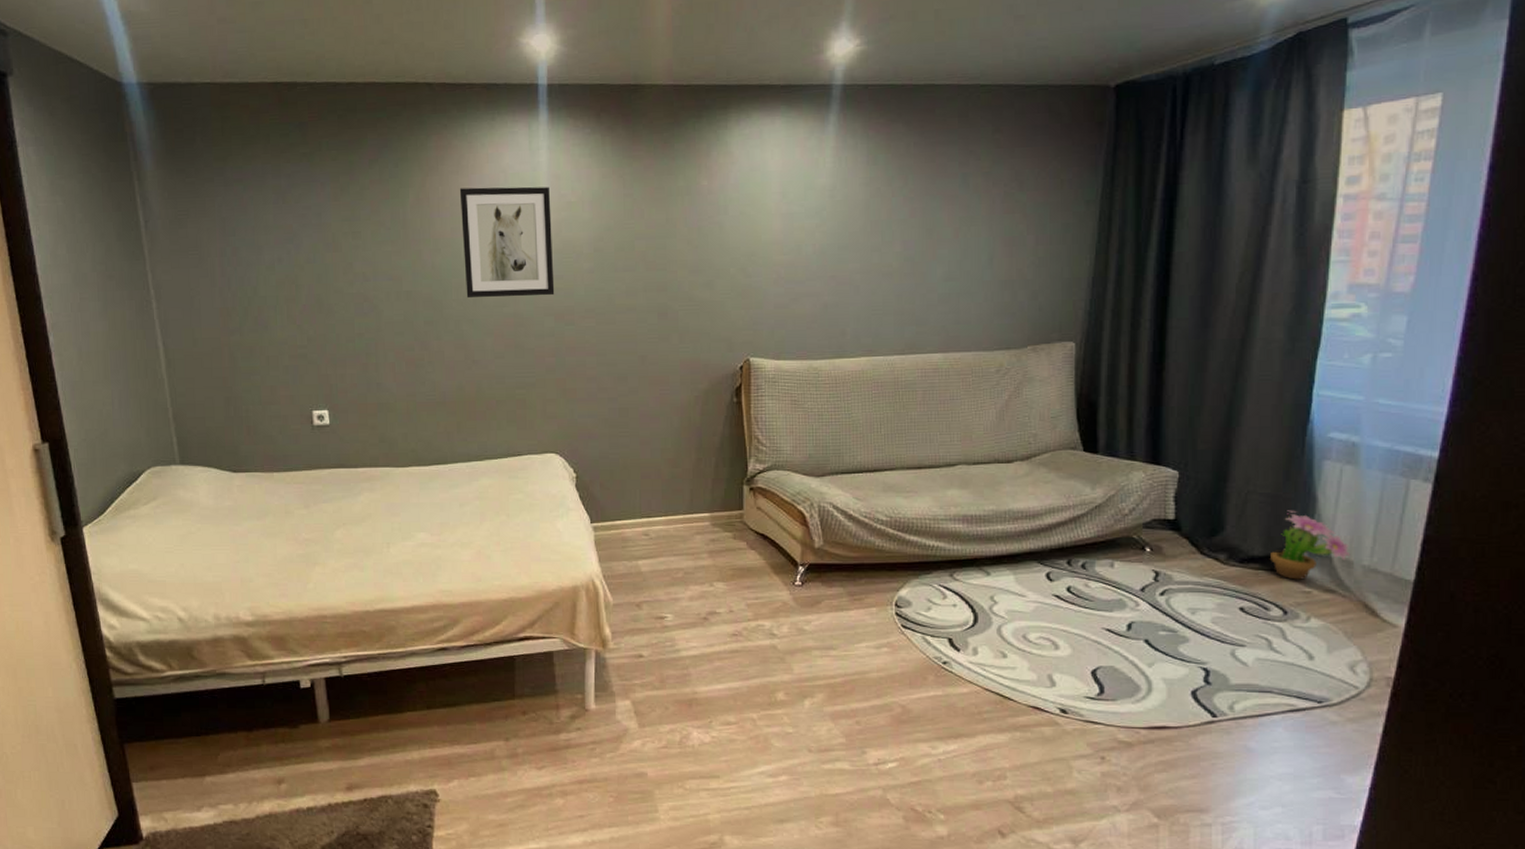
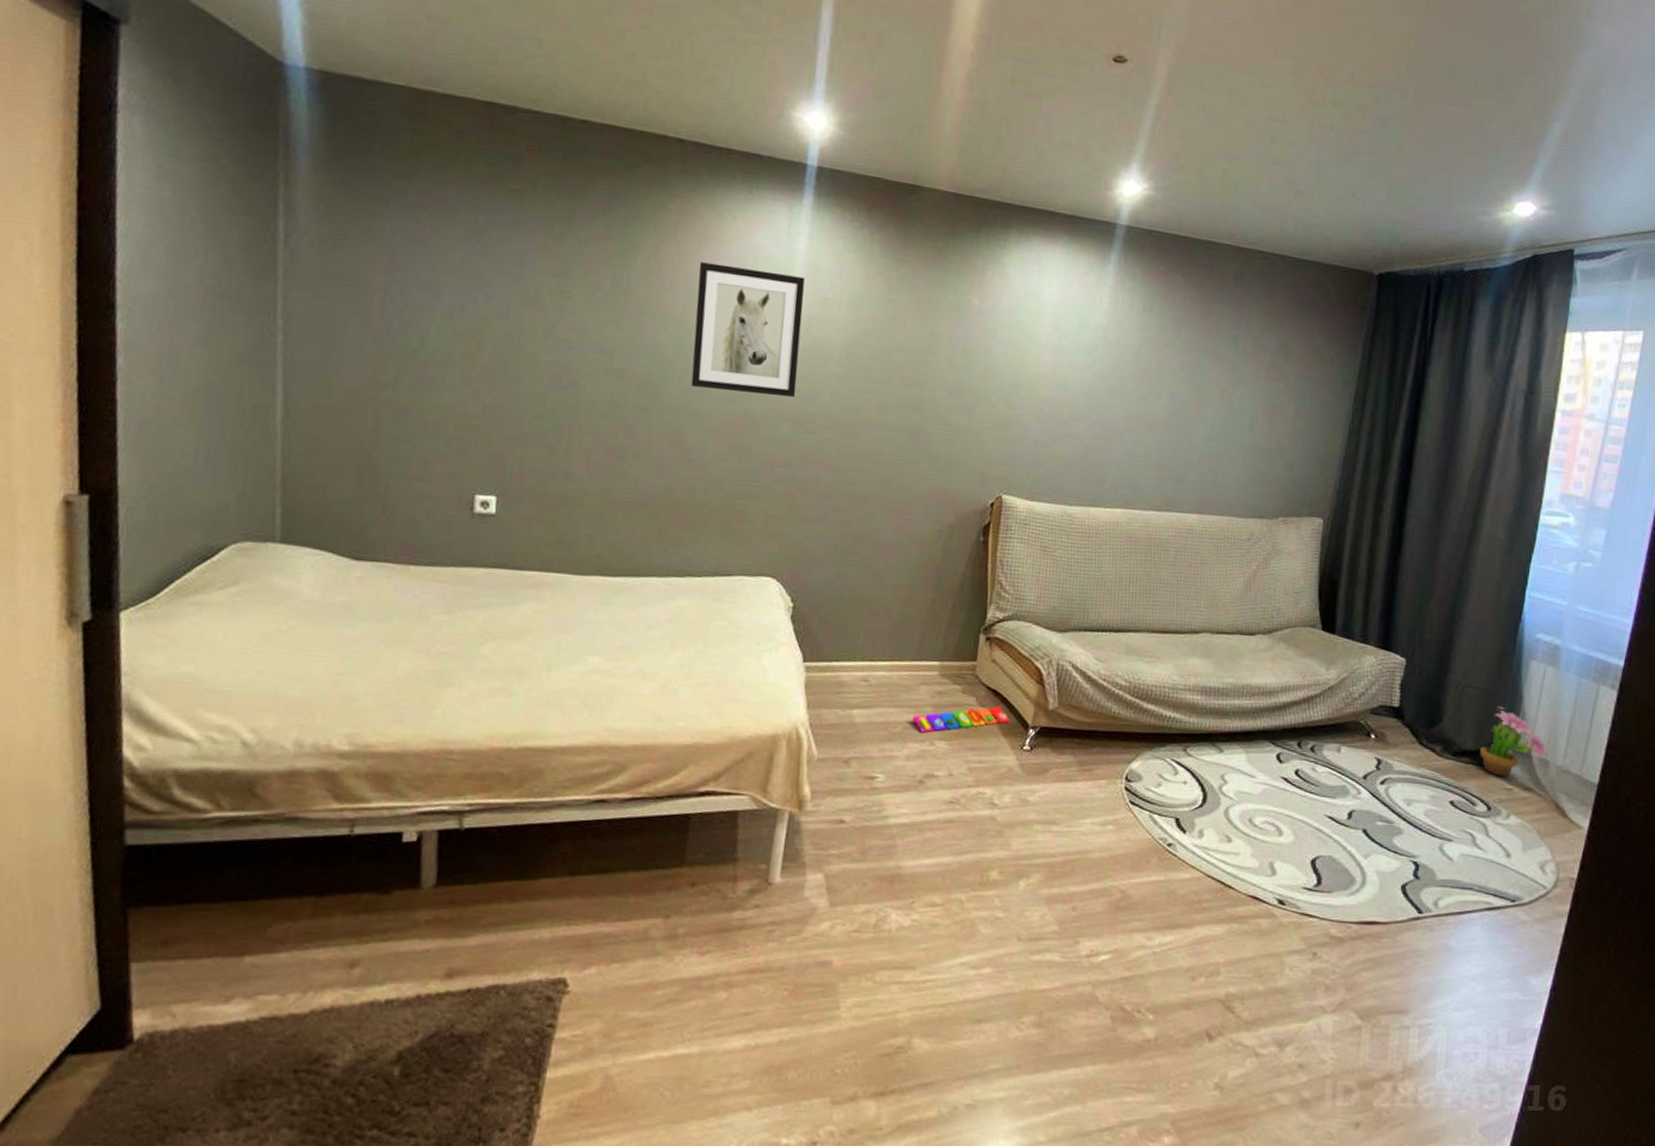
knob puzzle: none [690,548,780,576] -> present [911,706,1010,733]

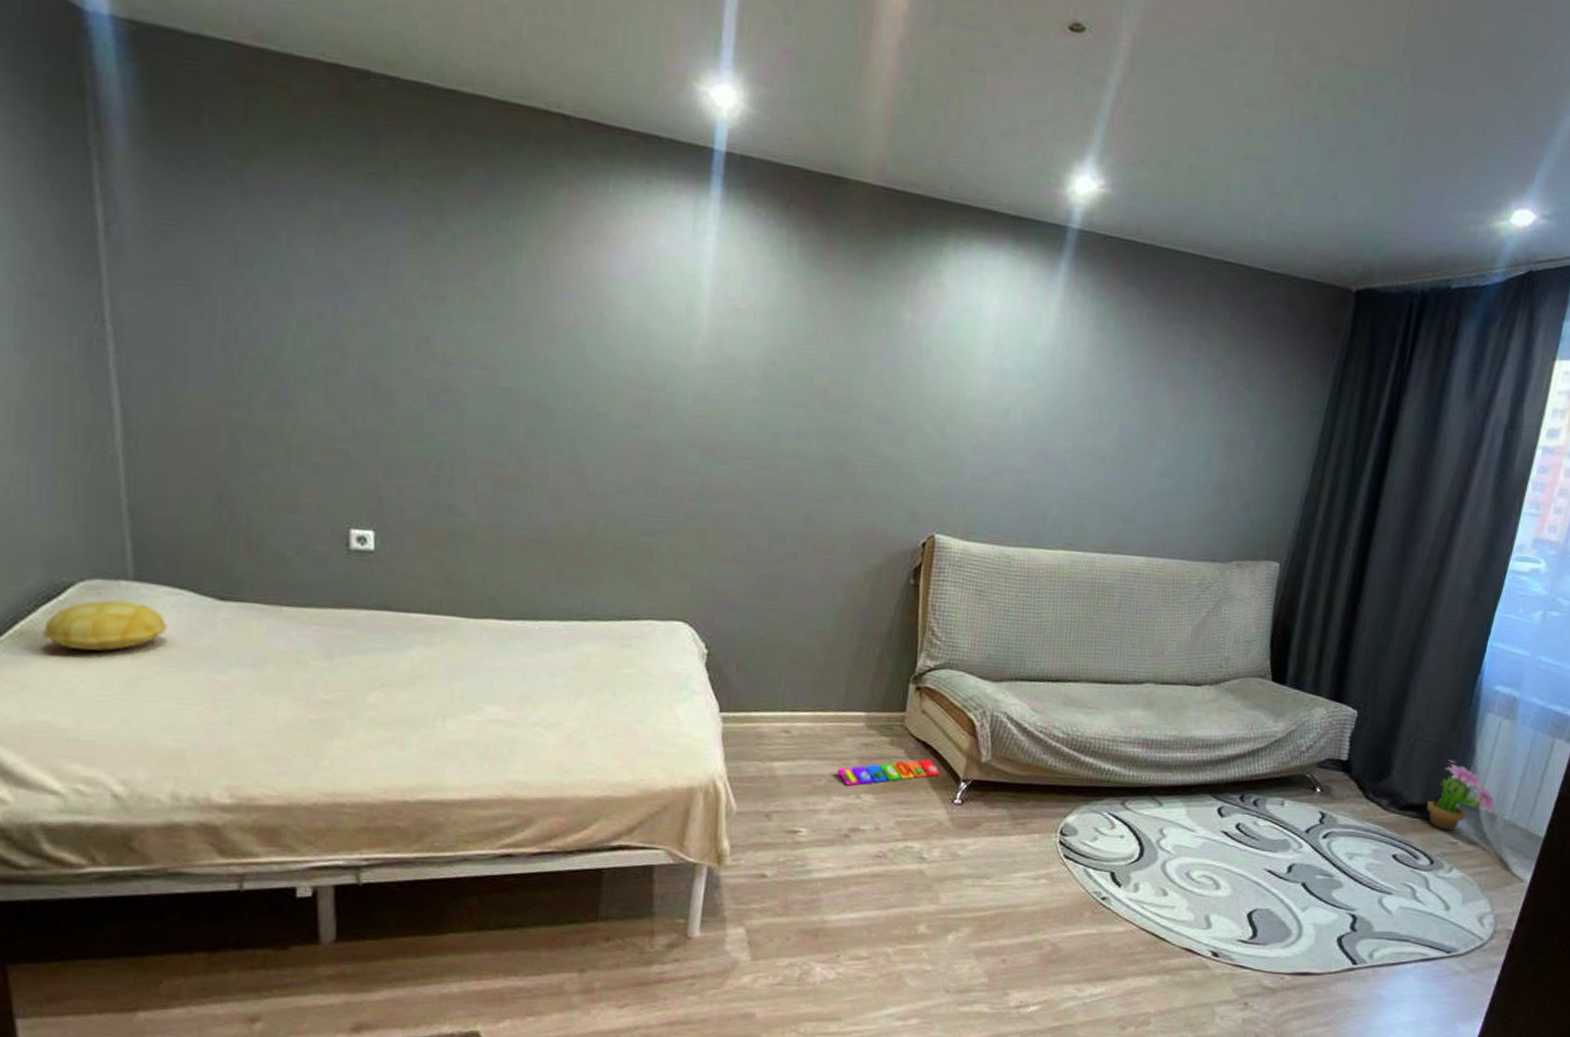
cushion: none [195,560,306,608] -> present [44,599,168,651]
wall art: present [690,262,805,398] -> none [587,264,714,424]

